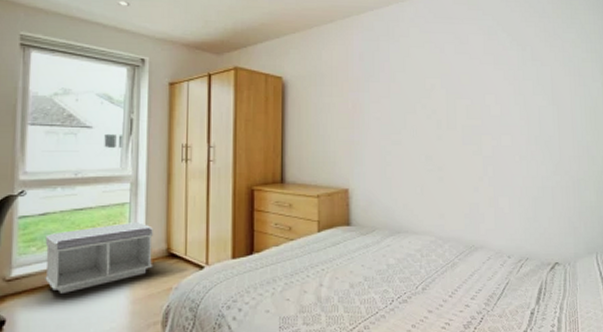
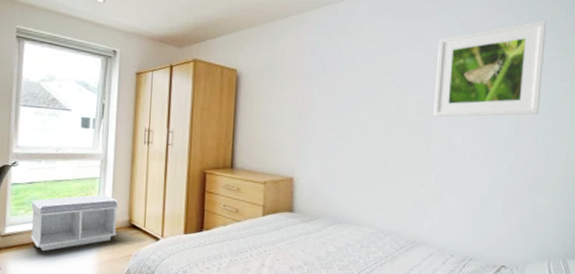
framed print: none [482,24,578,120] -> present [433,20,547,117]

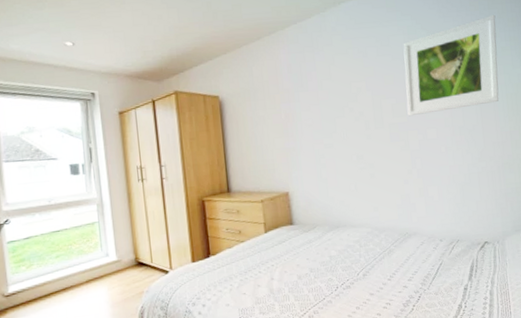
bench: present [30,195,118,252] -> none [32,238,126,304]

